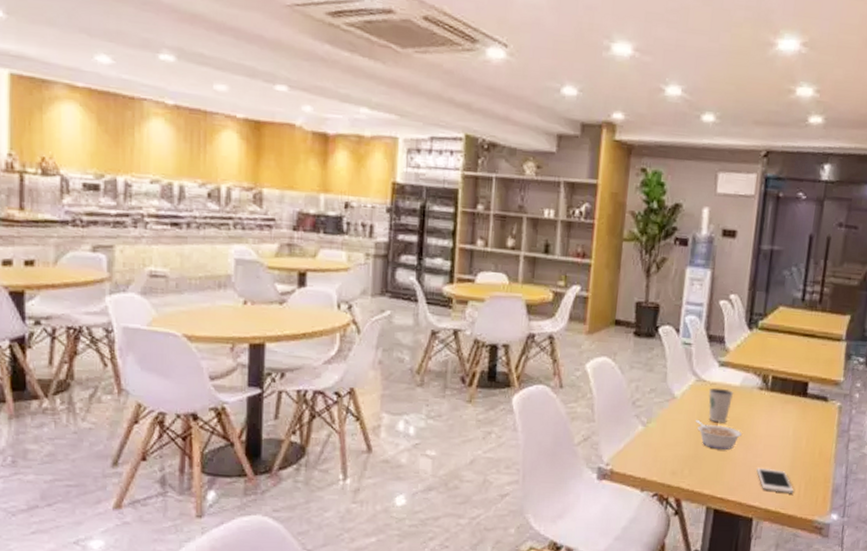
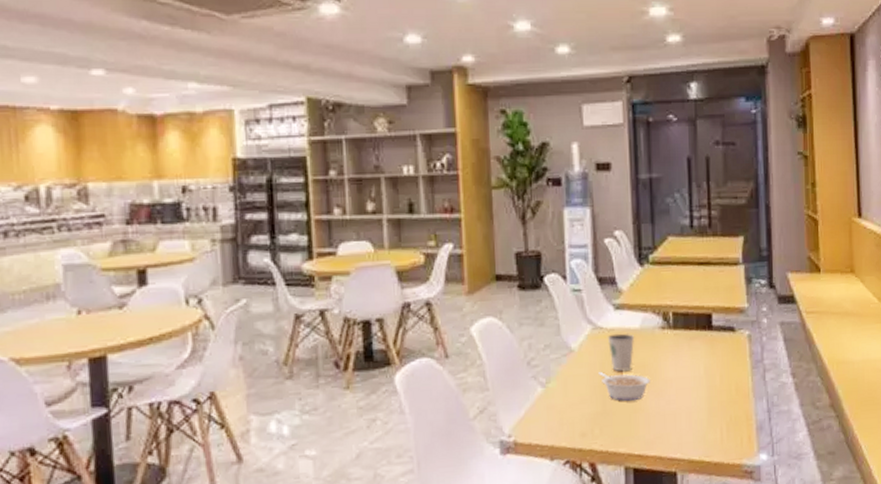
cell phone: present [756,467,794,493] -> none [672,413,716,439]

